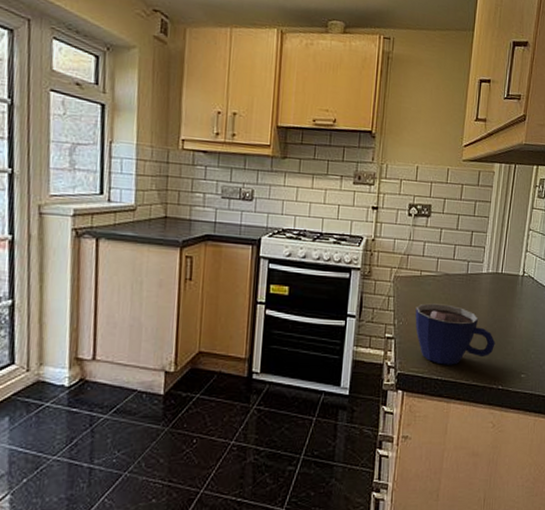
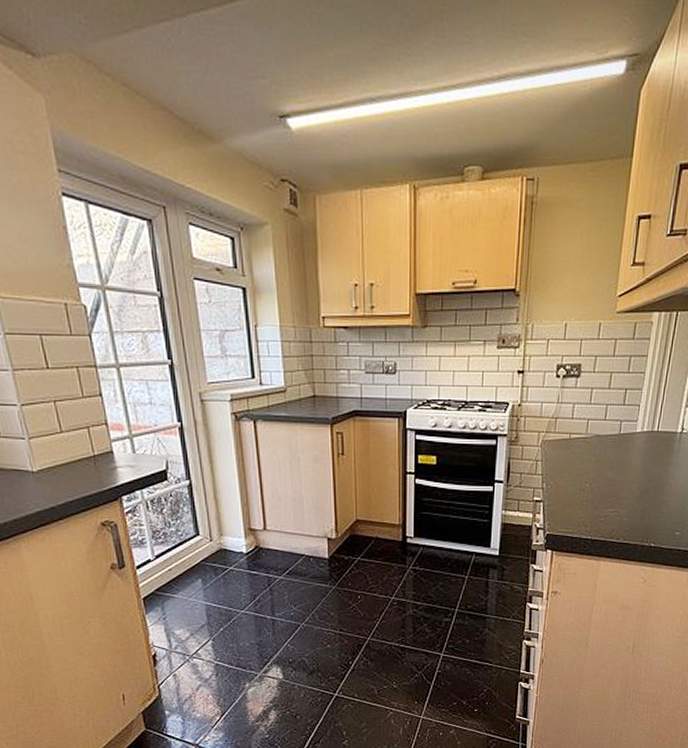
cup: present [415,303,496,365] -> none [564,466,649,525]

